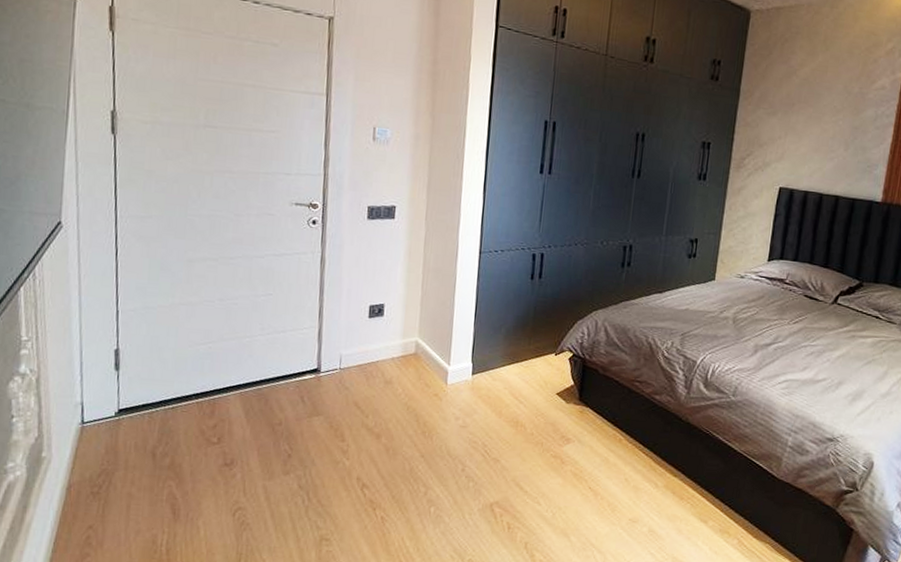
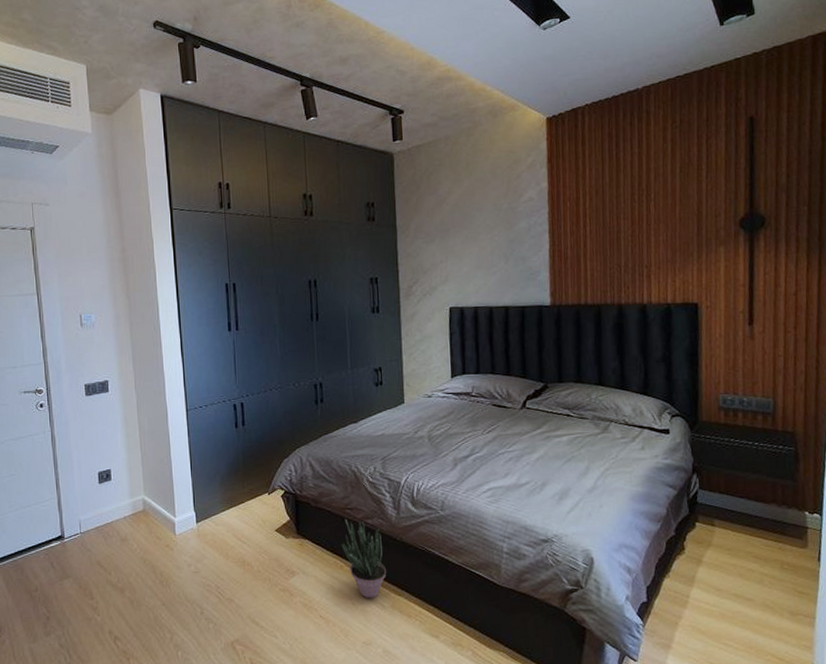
potted plant: none [623,391,667,477] -> present [341,518,387,599]

